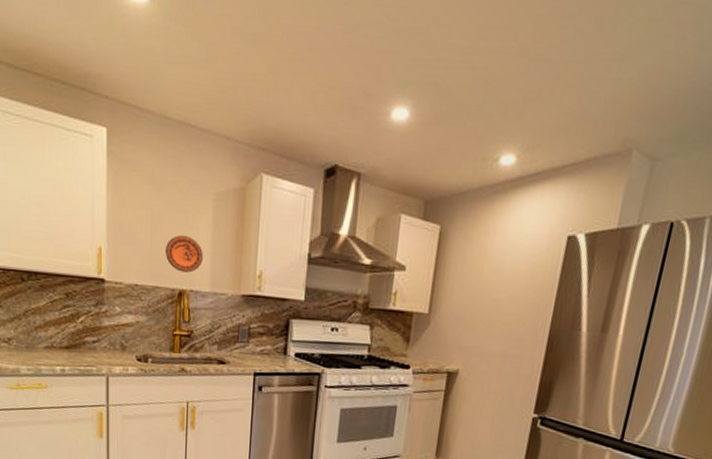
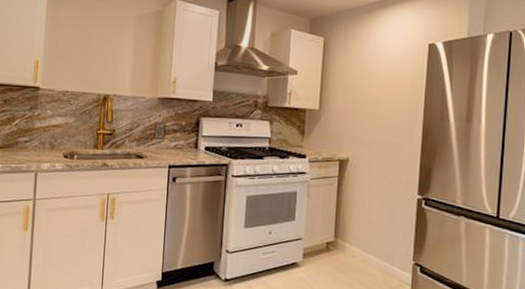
decorative plate: present [165,235,203,273] -> none [93,50,126,80]

